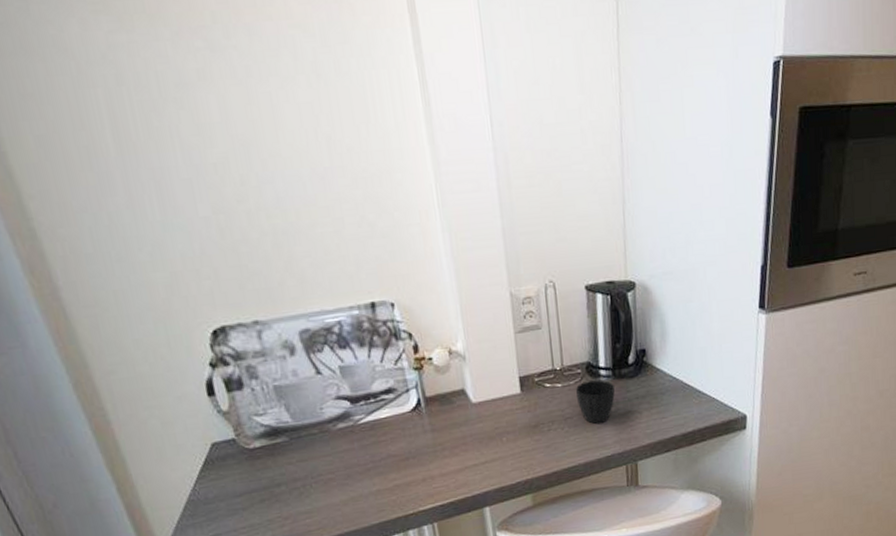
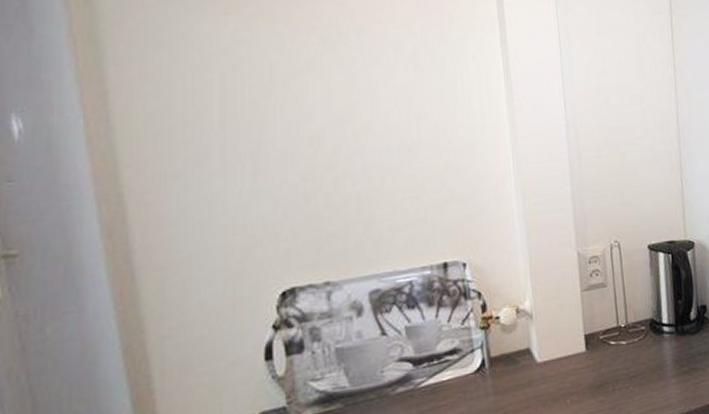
cup: present [576,380,615,424] -> none [640,336,679,383]

